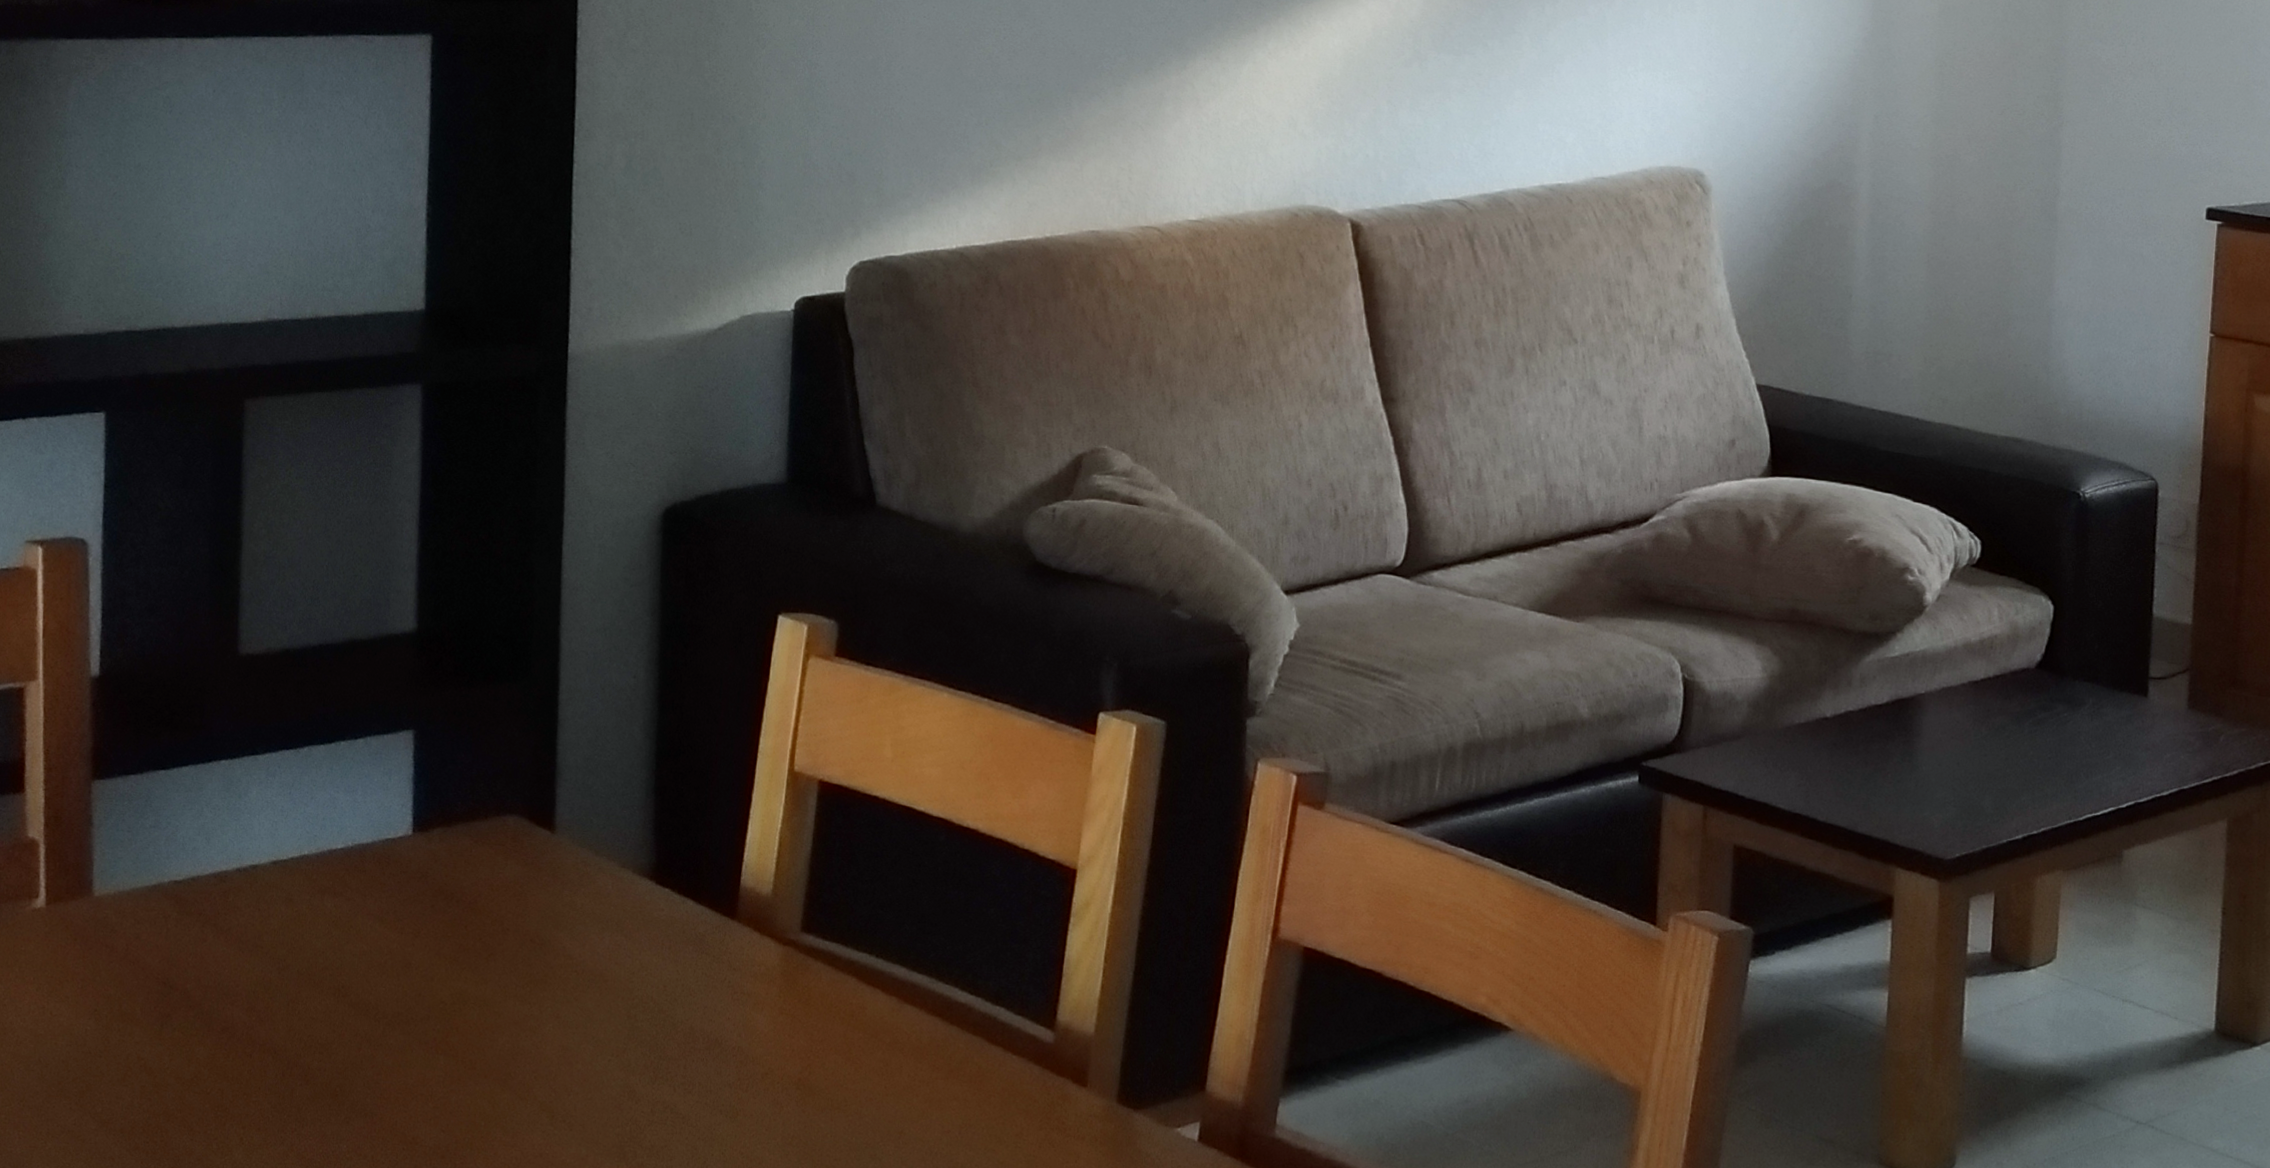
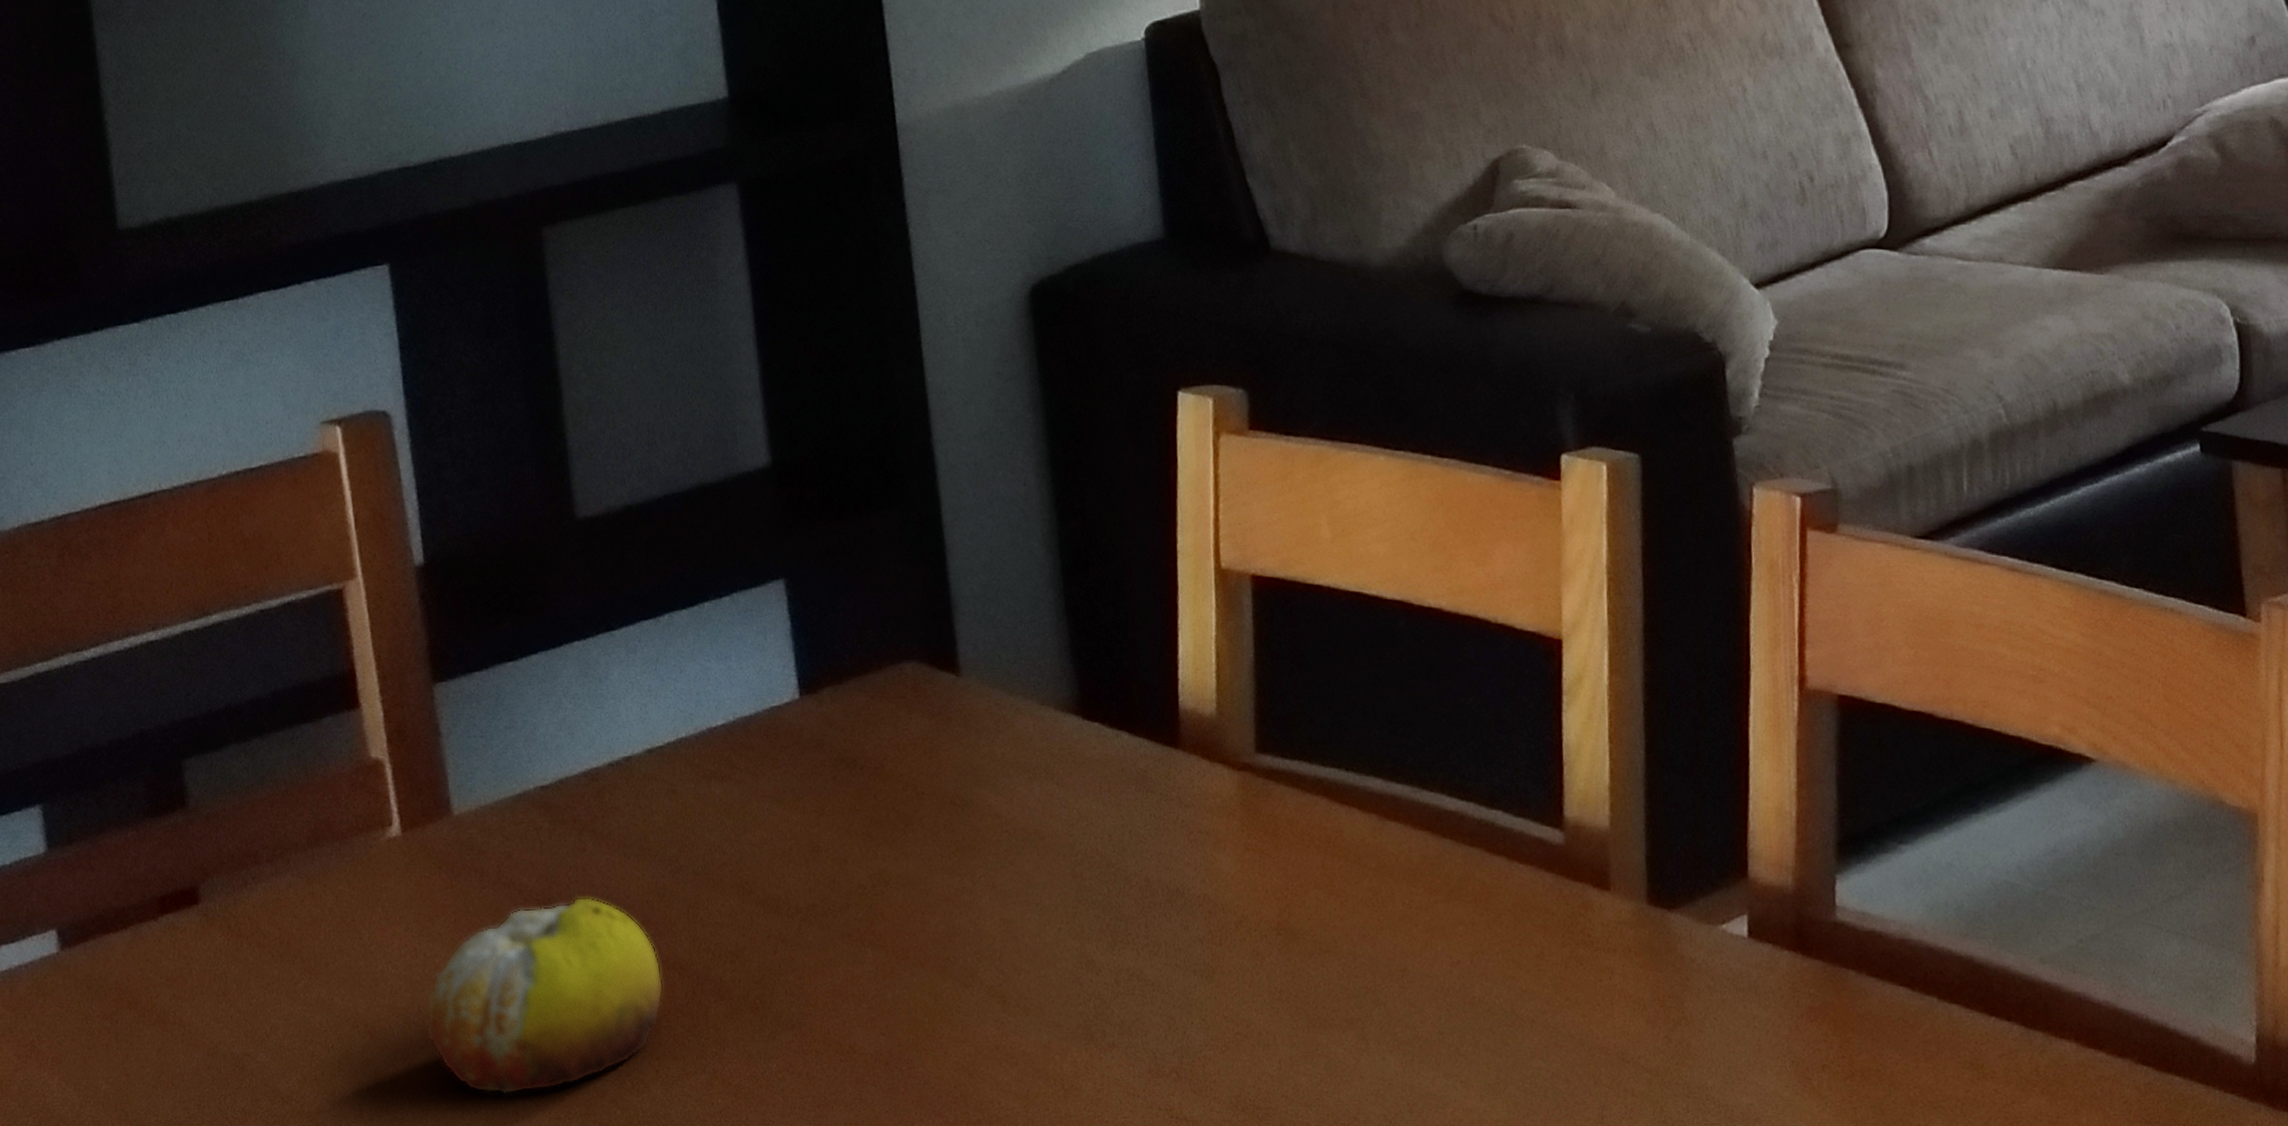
fruit: none [43,980,258,1143] -> present [426,896,664,1096]

